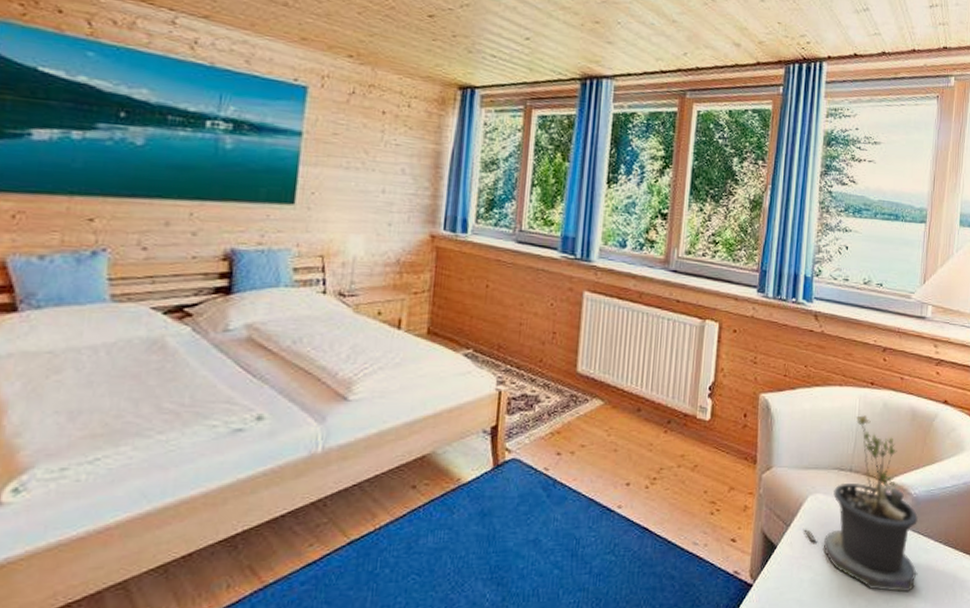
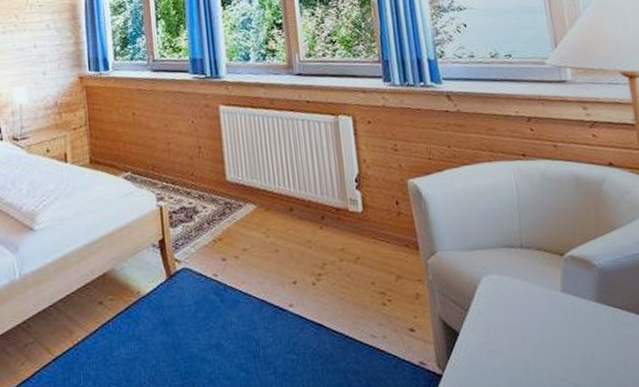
potted plant: present [803,415,919,593] -> none [483,188,625,374]

